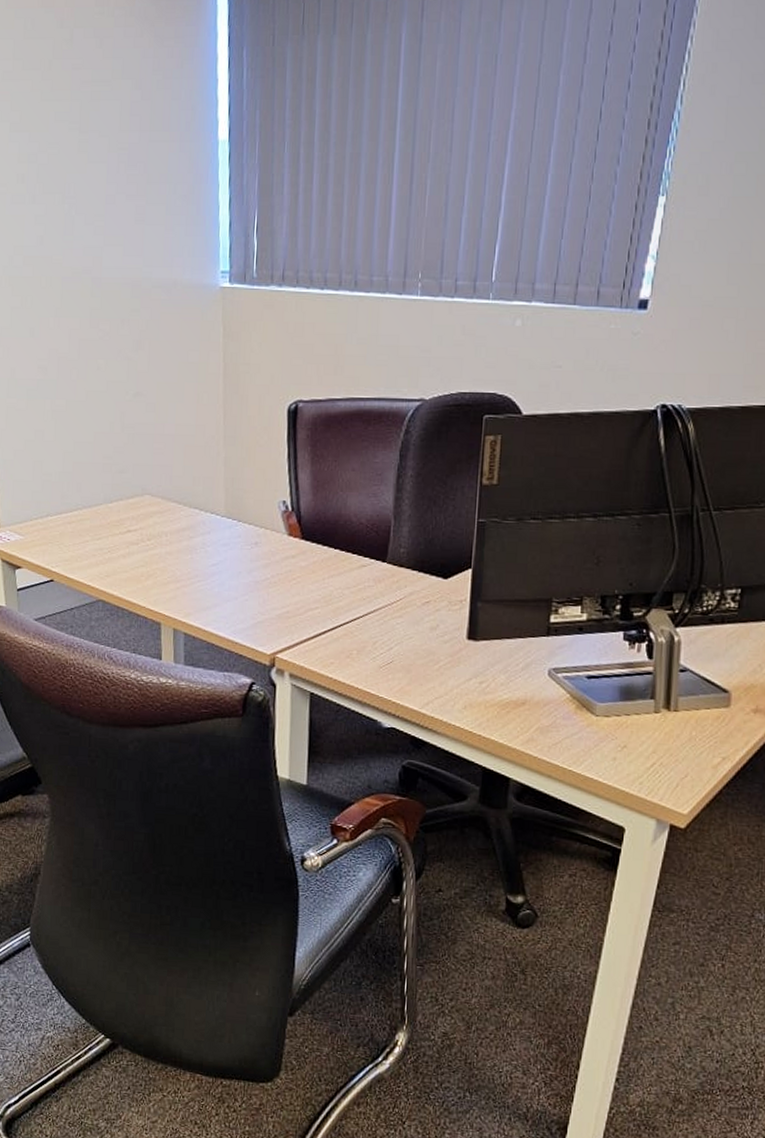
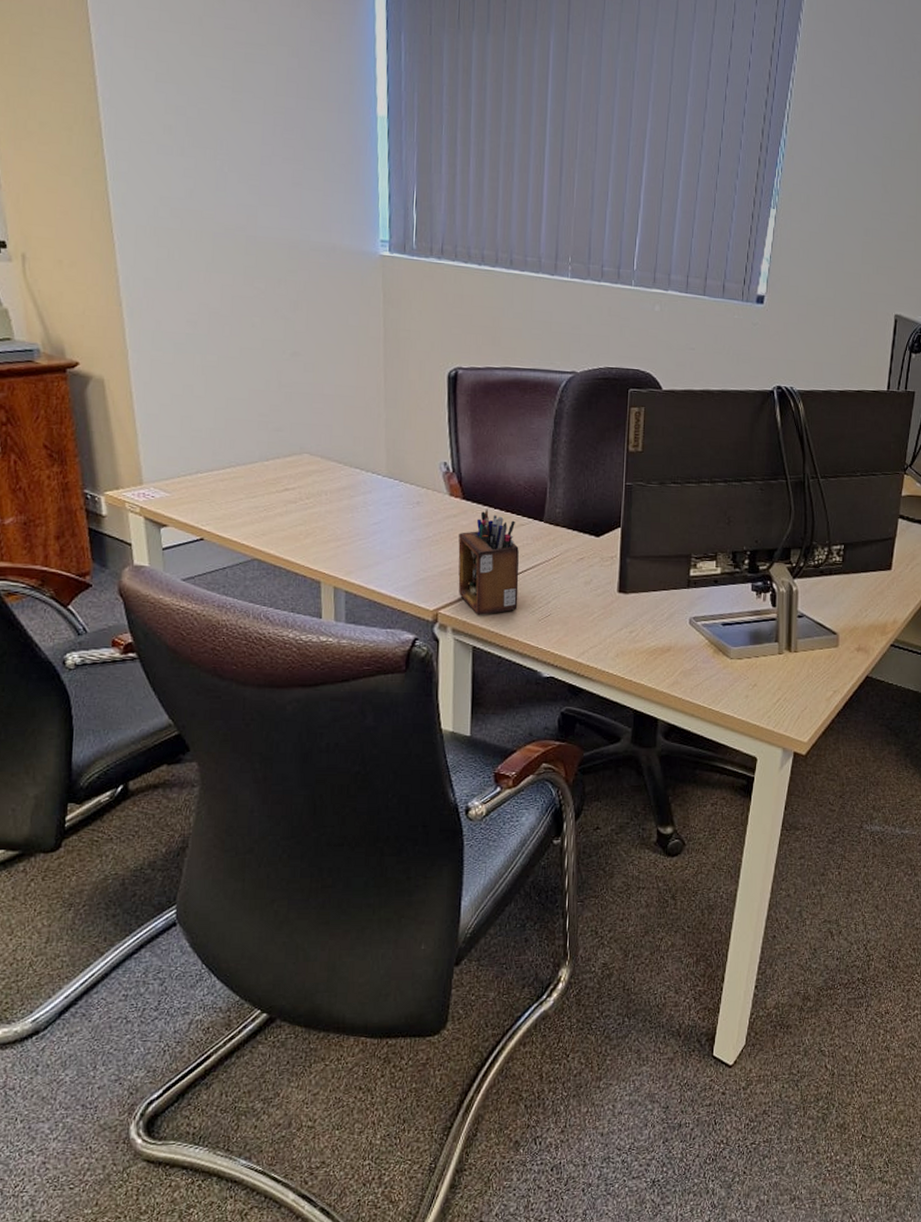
desk organizer: none [296,549,360,661] -> present [458,509,520,616]

